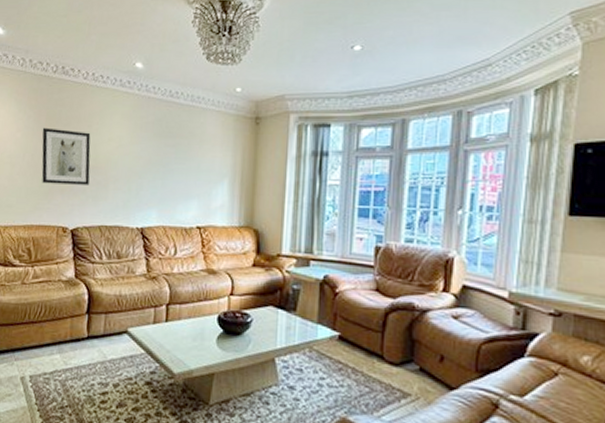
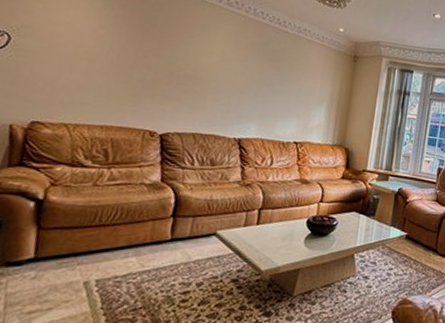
wall art: present [41,127,91,185] -> none [128,29,191,93]

